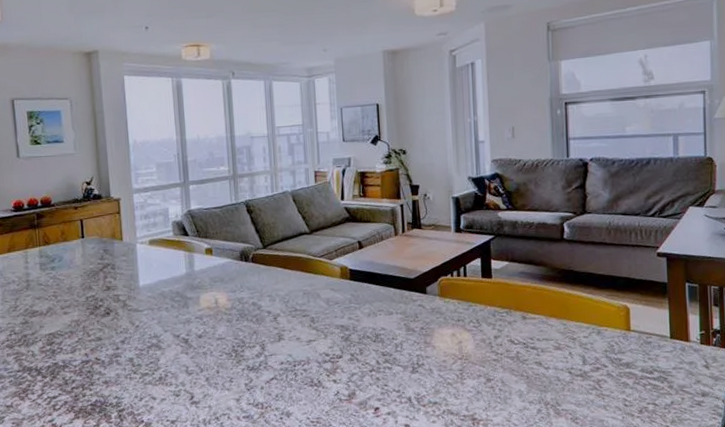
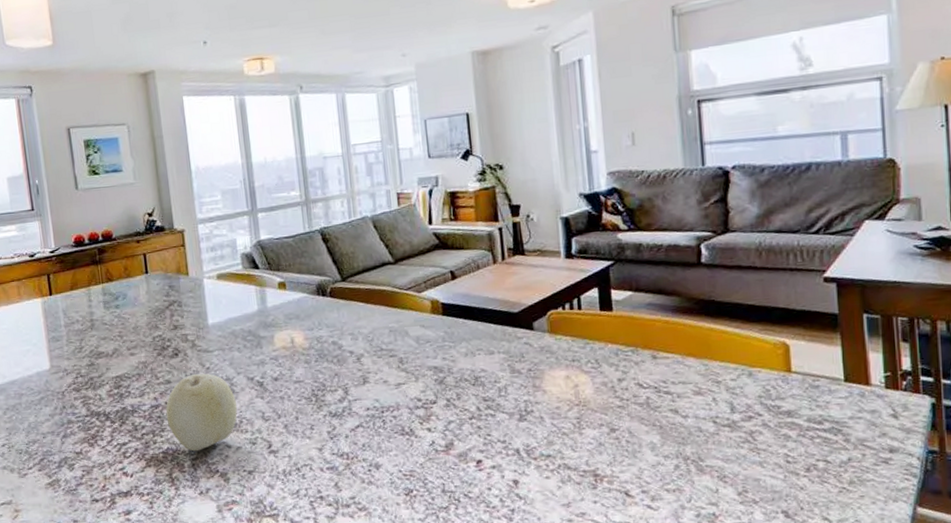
fruit: none [95,331,163,404] -> present [165,373,237,452]

